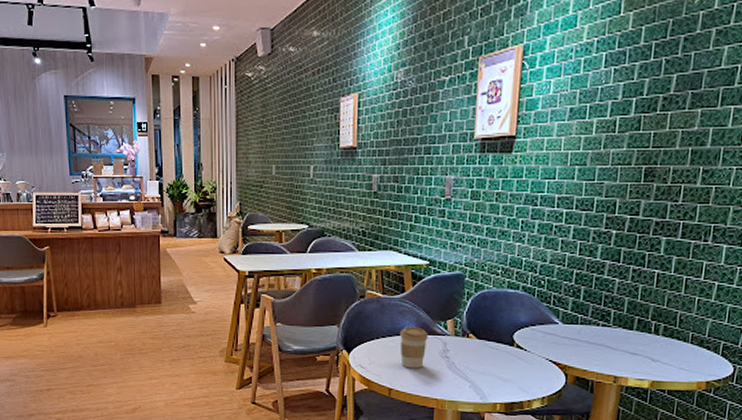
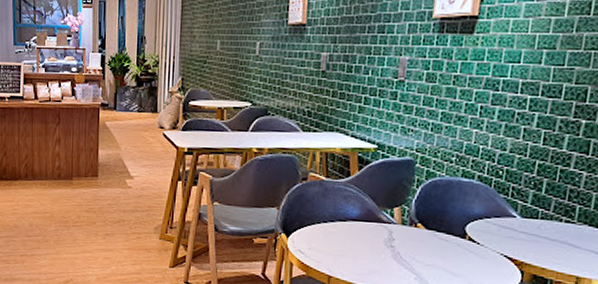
coffee cup: present [400,326,428,369] -> none [342,212,373,257]

